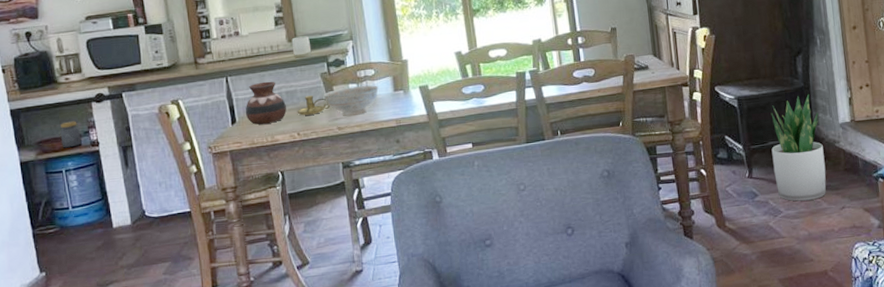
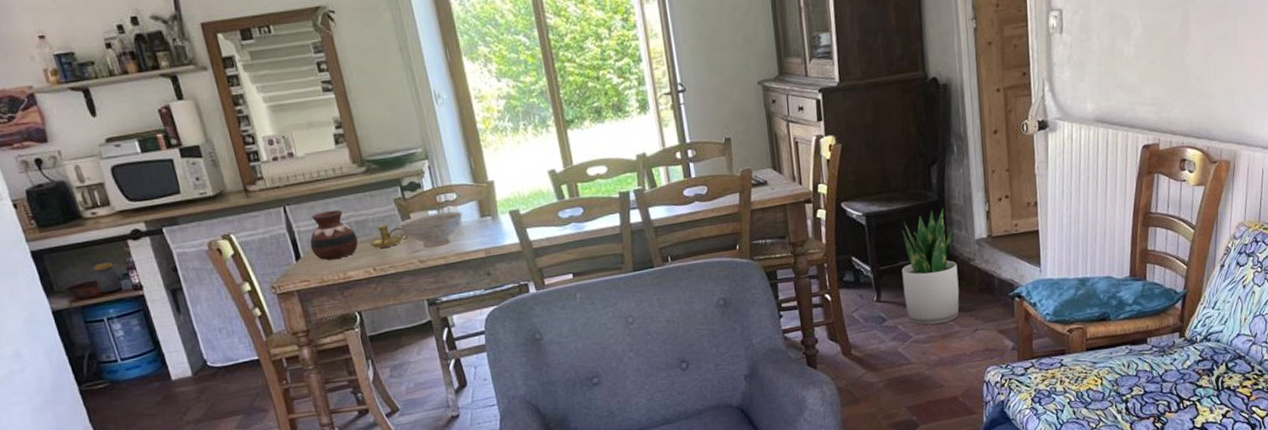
mug: present [291,36,312,59] -> none [356,155,382,183]

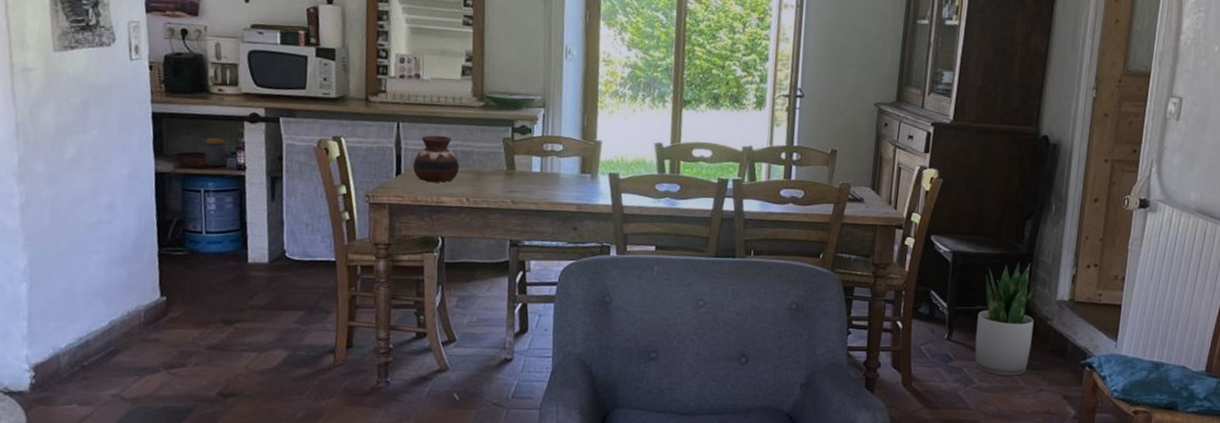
candlestick: present [370,224,408,248] -> none [470,160,507,182]
decorative bowl: present [399,211,463,248] -> none [502,159,564,192]

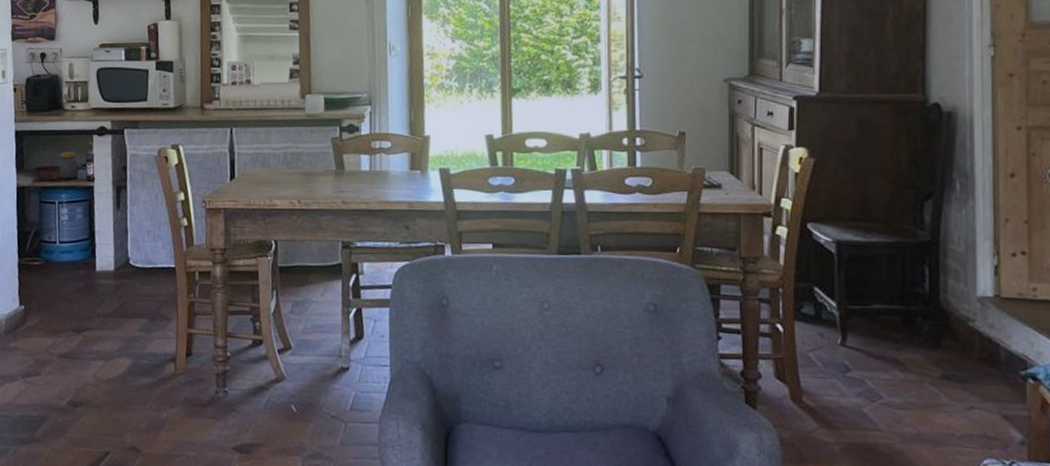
vase: present [412,135,459,183] -> none [245,138,290,185]
mug: none [476,92,498,118] -> present [304,93,325,119]
planter: present [975,262,1037,376] -> none [876,251,951,390]

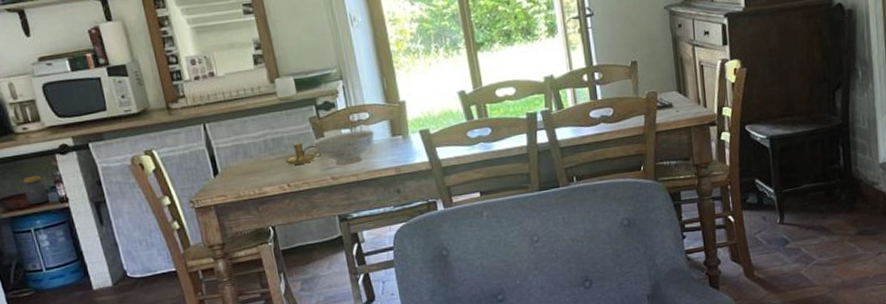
candlestick: none [300,161,337,183] -> present [285,142,322,165]
decorative bowl: none [331,158,393,191] -> present [313,130,375,165]

